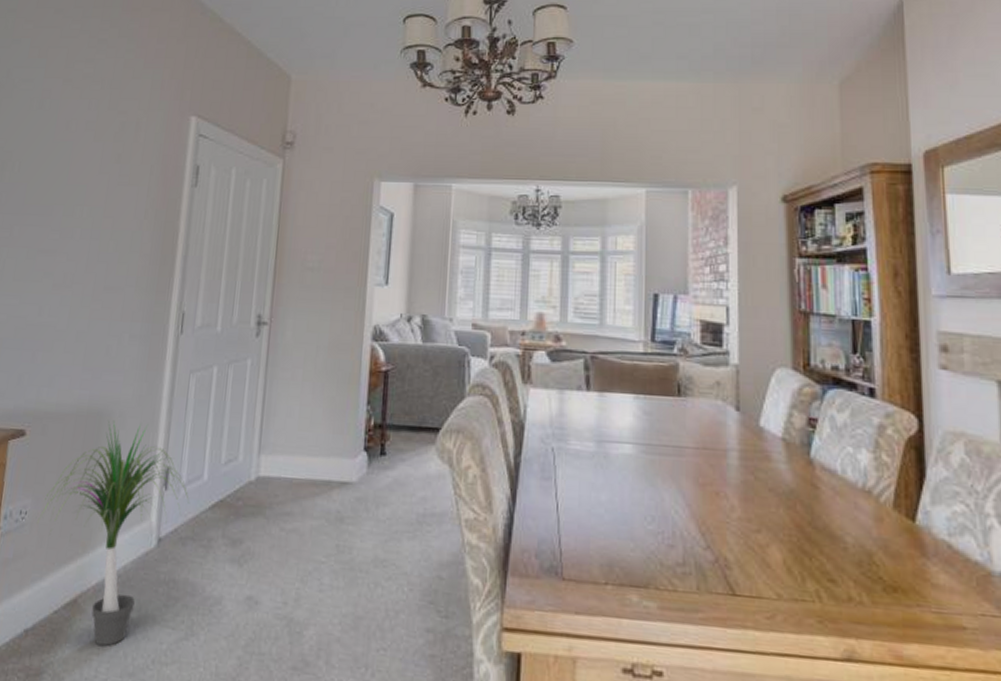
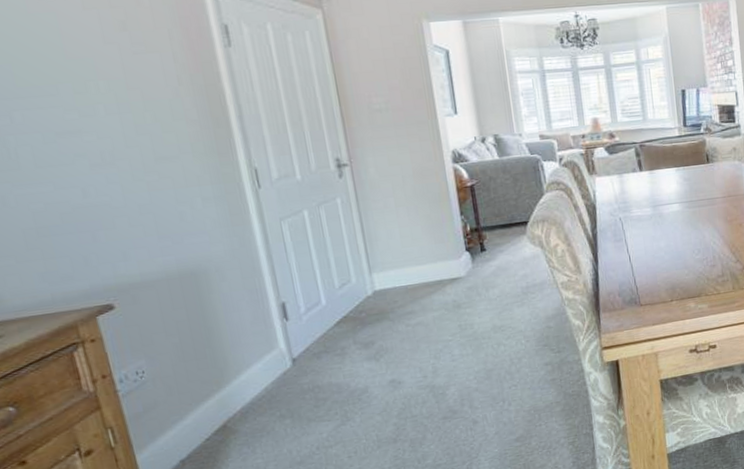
potted plant: present [38,420,189,647] -> none [159,273,314,452]

